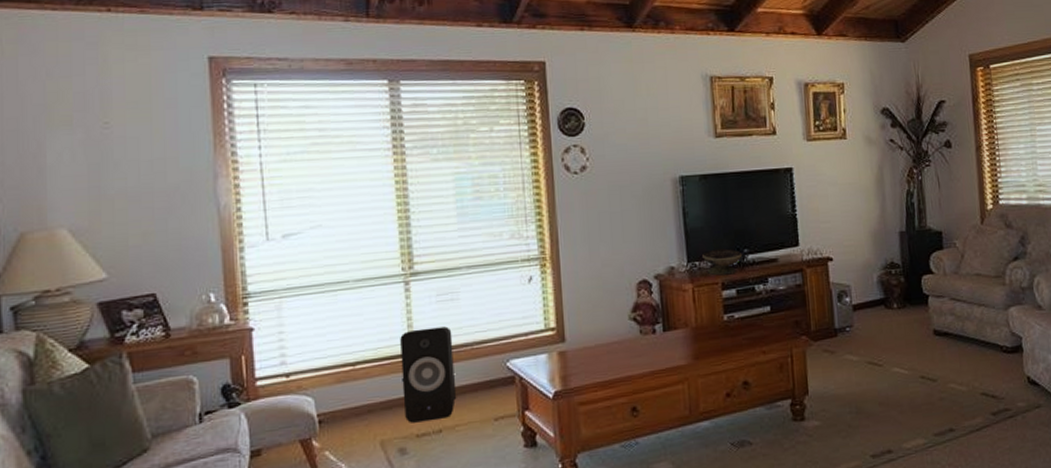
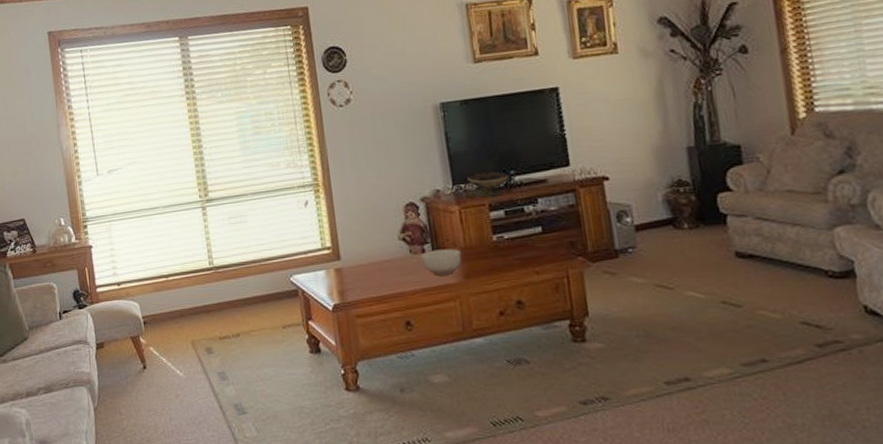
speaker: present [400,326,456,423] -> none [201,245,249,327]
bowl: none [652,328,693,358] -> present [421,248,462,276]

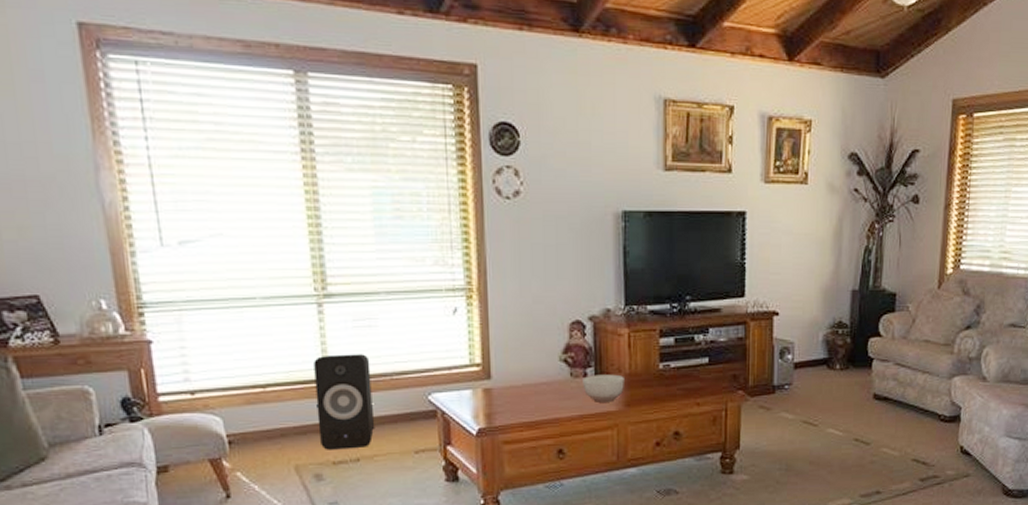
speaker: none [201,245,249,327] -> present [314,354,374,450]
decorative bowl: present [467,170,509,197] -> none [641,294,684,322]

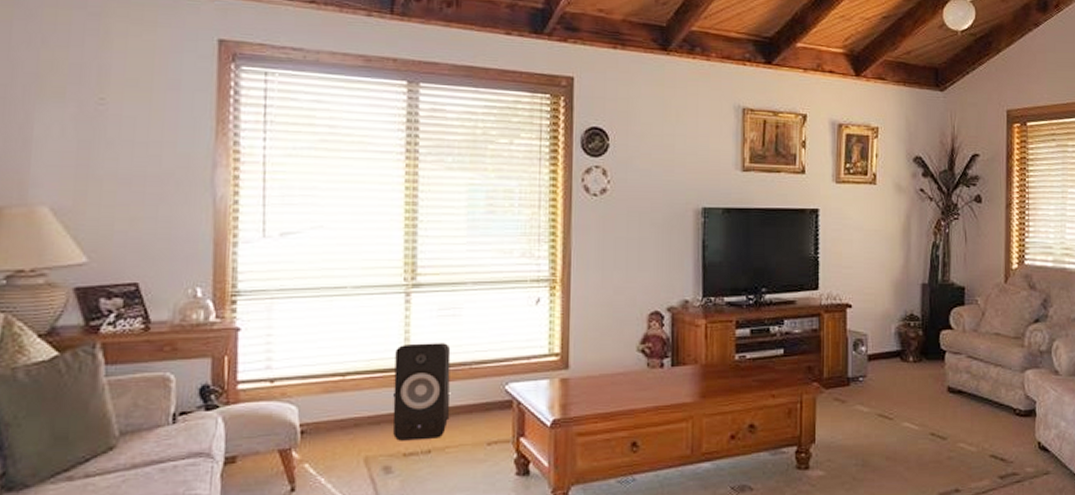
bowl: present [582,374,626,402] -> none [659,365,702,393]

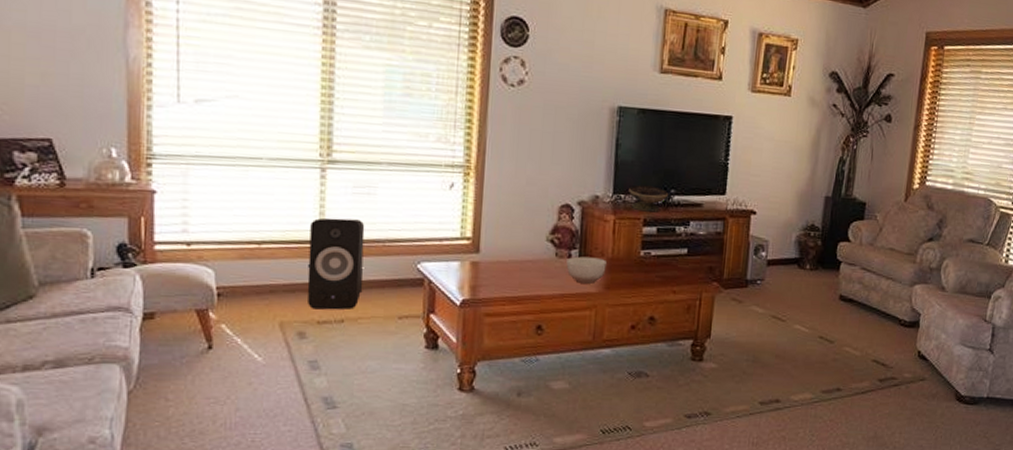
bowl: none [659,365,702,393] -> present [566,256,608,284]
decorative bowl: none [719,286,760,313] -> present [629,185,669,212]

